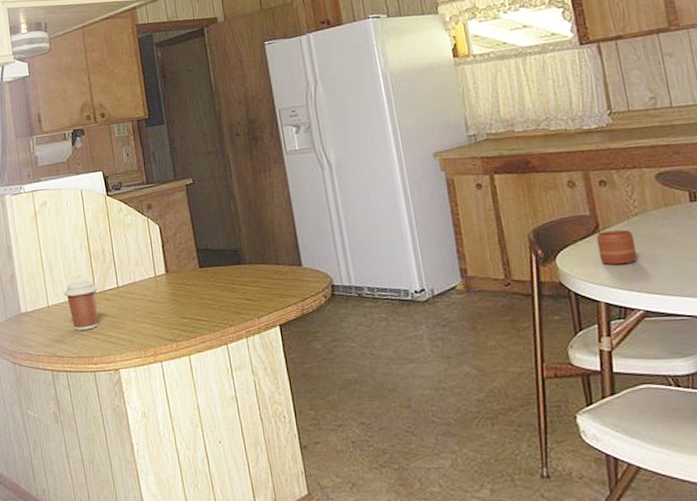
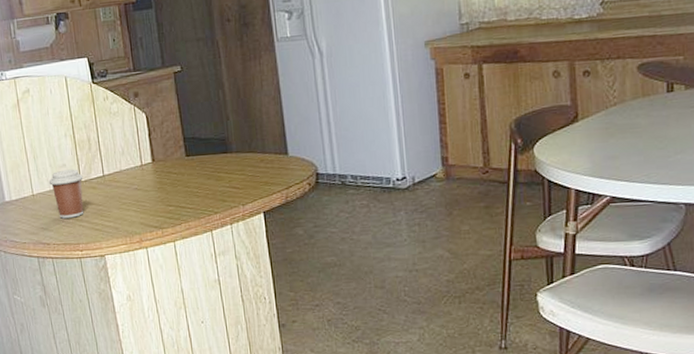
mug: present [596,229,638,265] -> none [574,119,611,154]

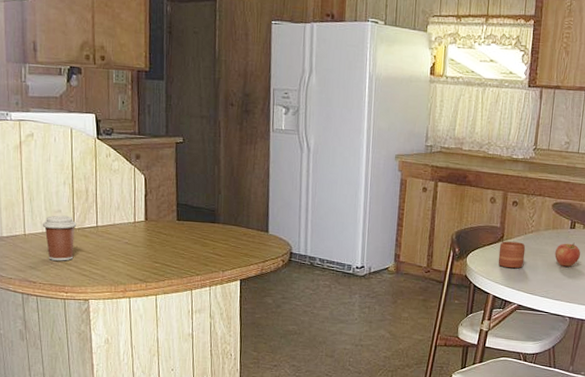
mug: none [574,119,611,154] -> present [498,241,526,269]
apple: none [651,109,687,141] -> present [555,242,580,267]

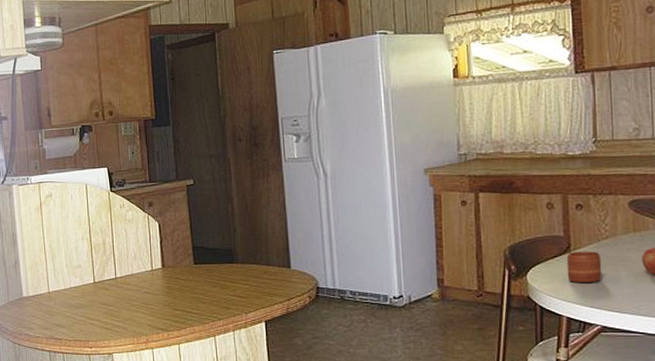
coffee cup: present [42,215,77,261] -> none [64,270,97,316]

